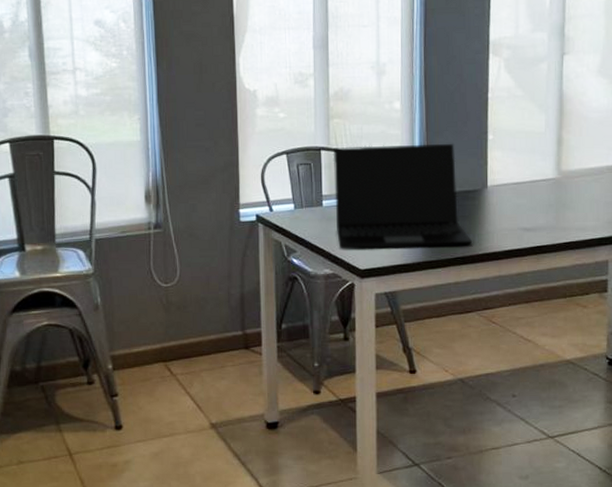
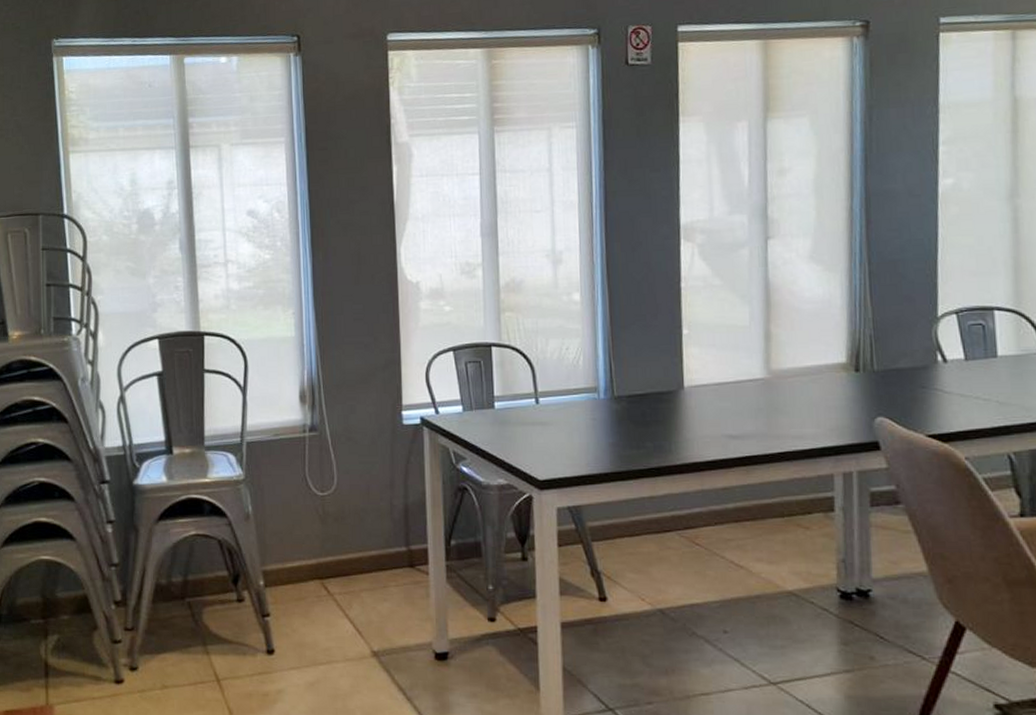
laptop: present [333,143,472,249] -> none [505,338,668,457]

